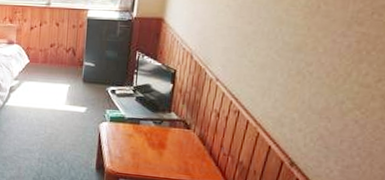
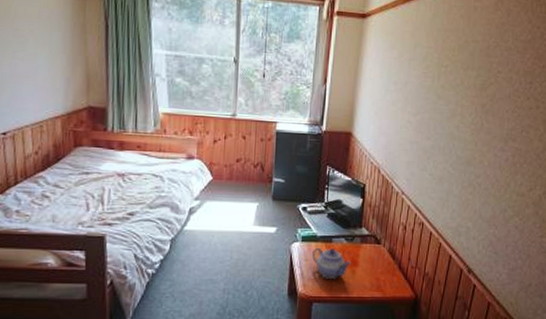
teapot: none [120,128,158,159] -> present [312,247,351,279]

